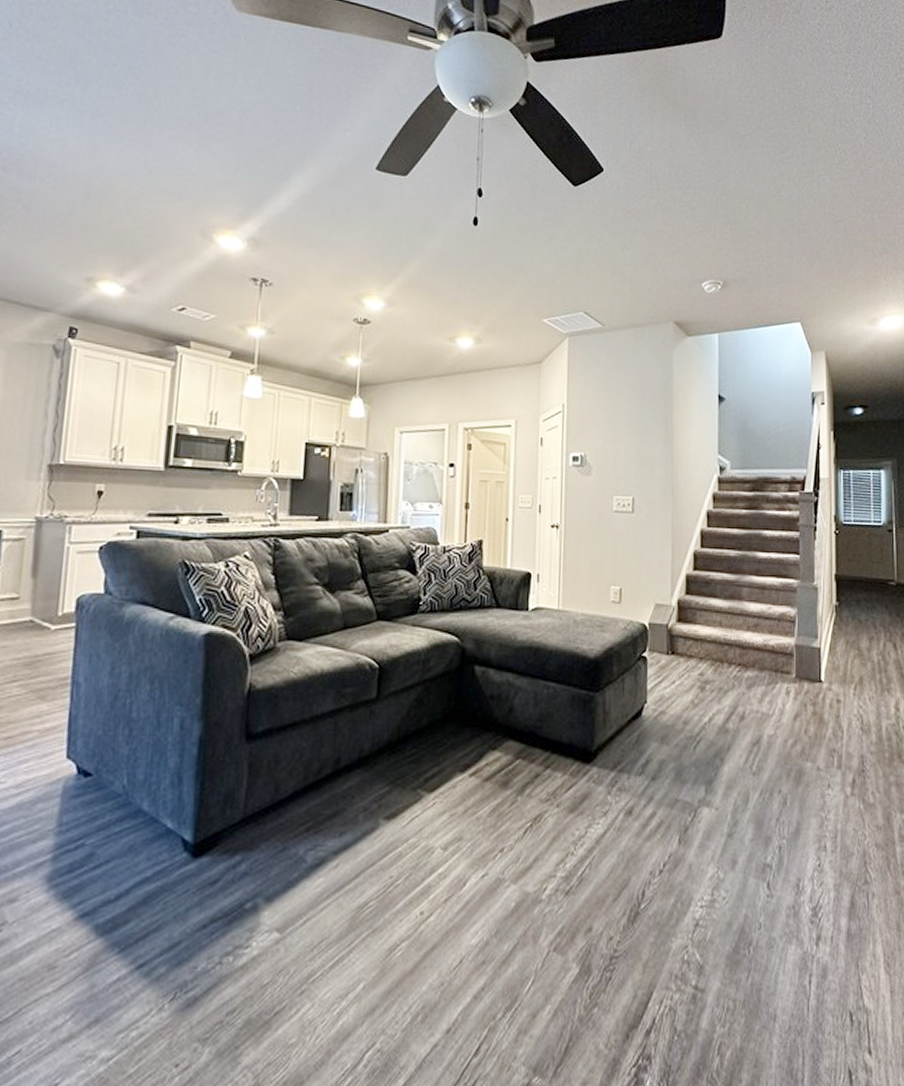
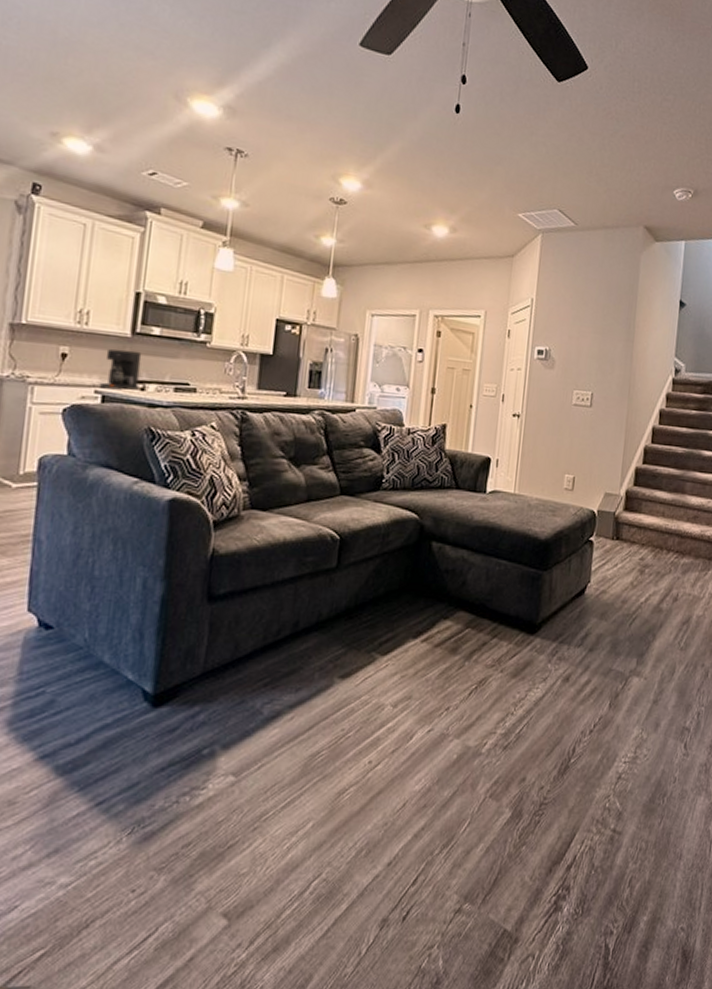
coffee maker: none [133,483,175,525] -> present [98,349,142,391]

